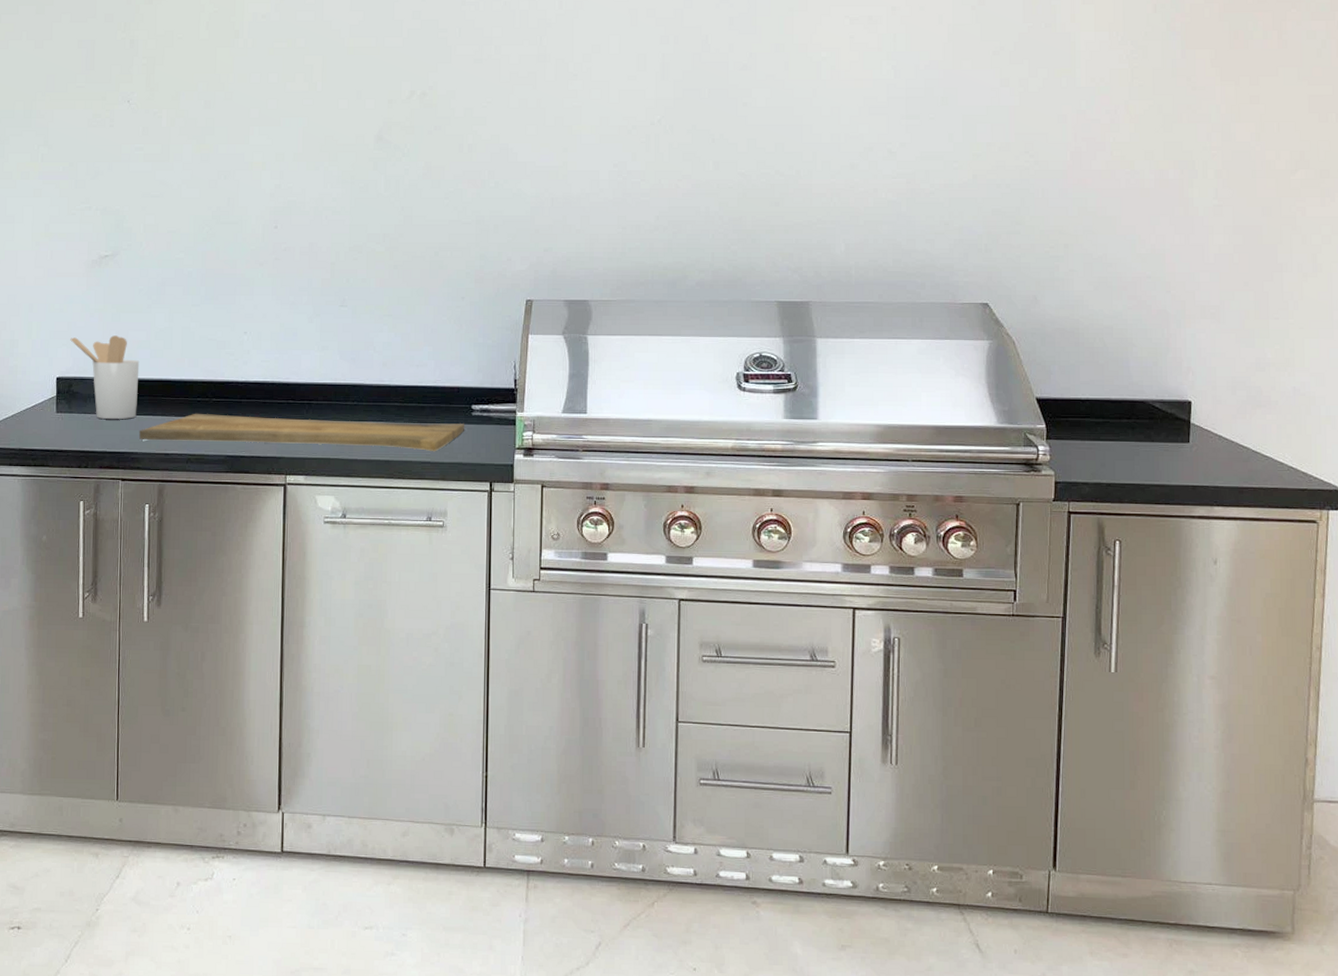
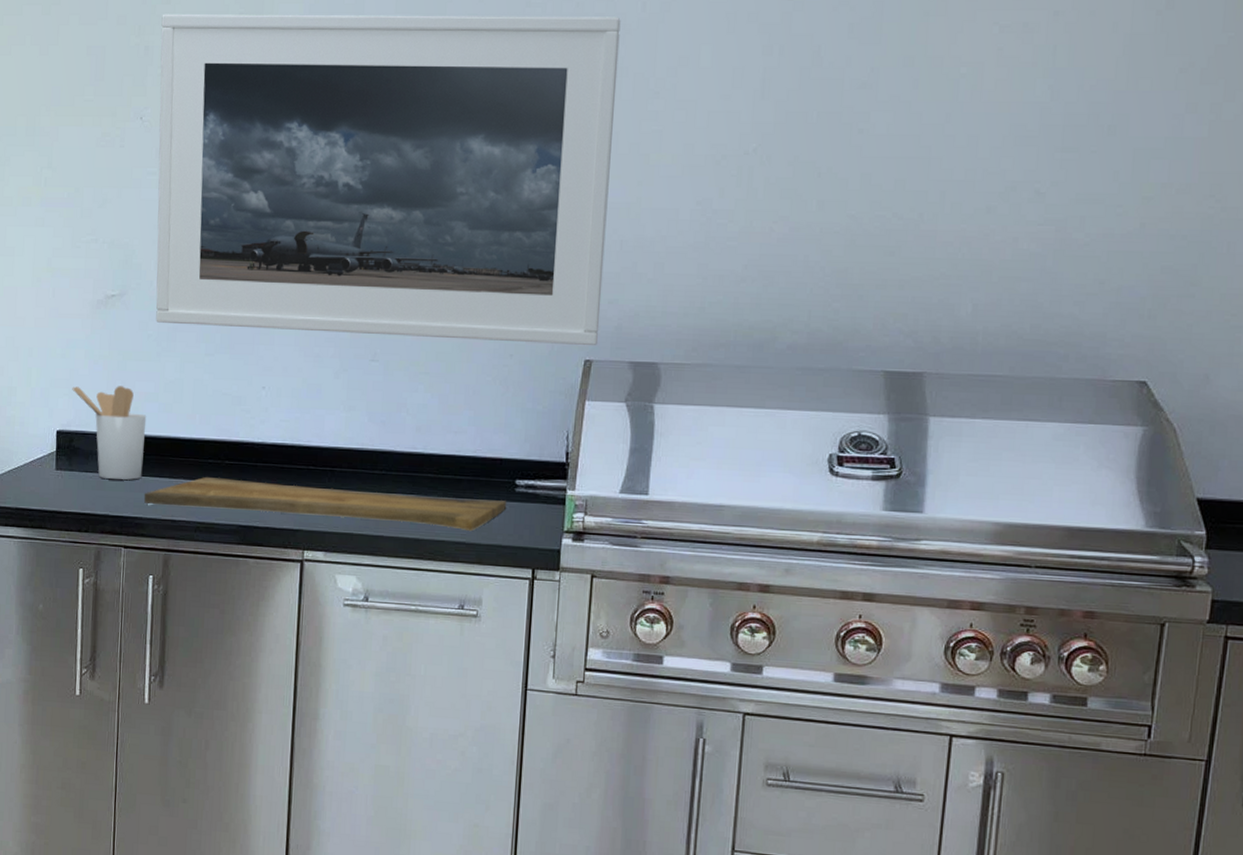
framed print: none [144,12,542,288] -> present [156,13,621,346]

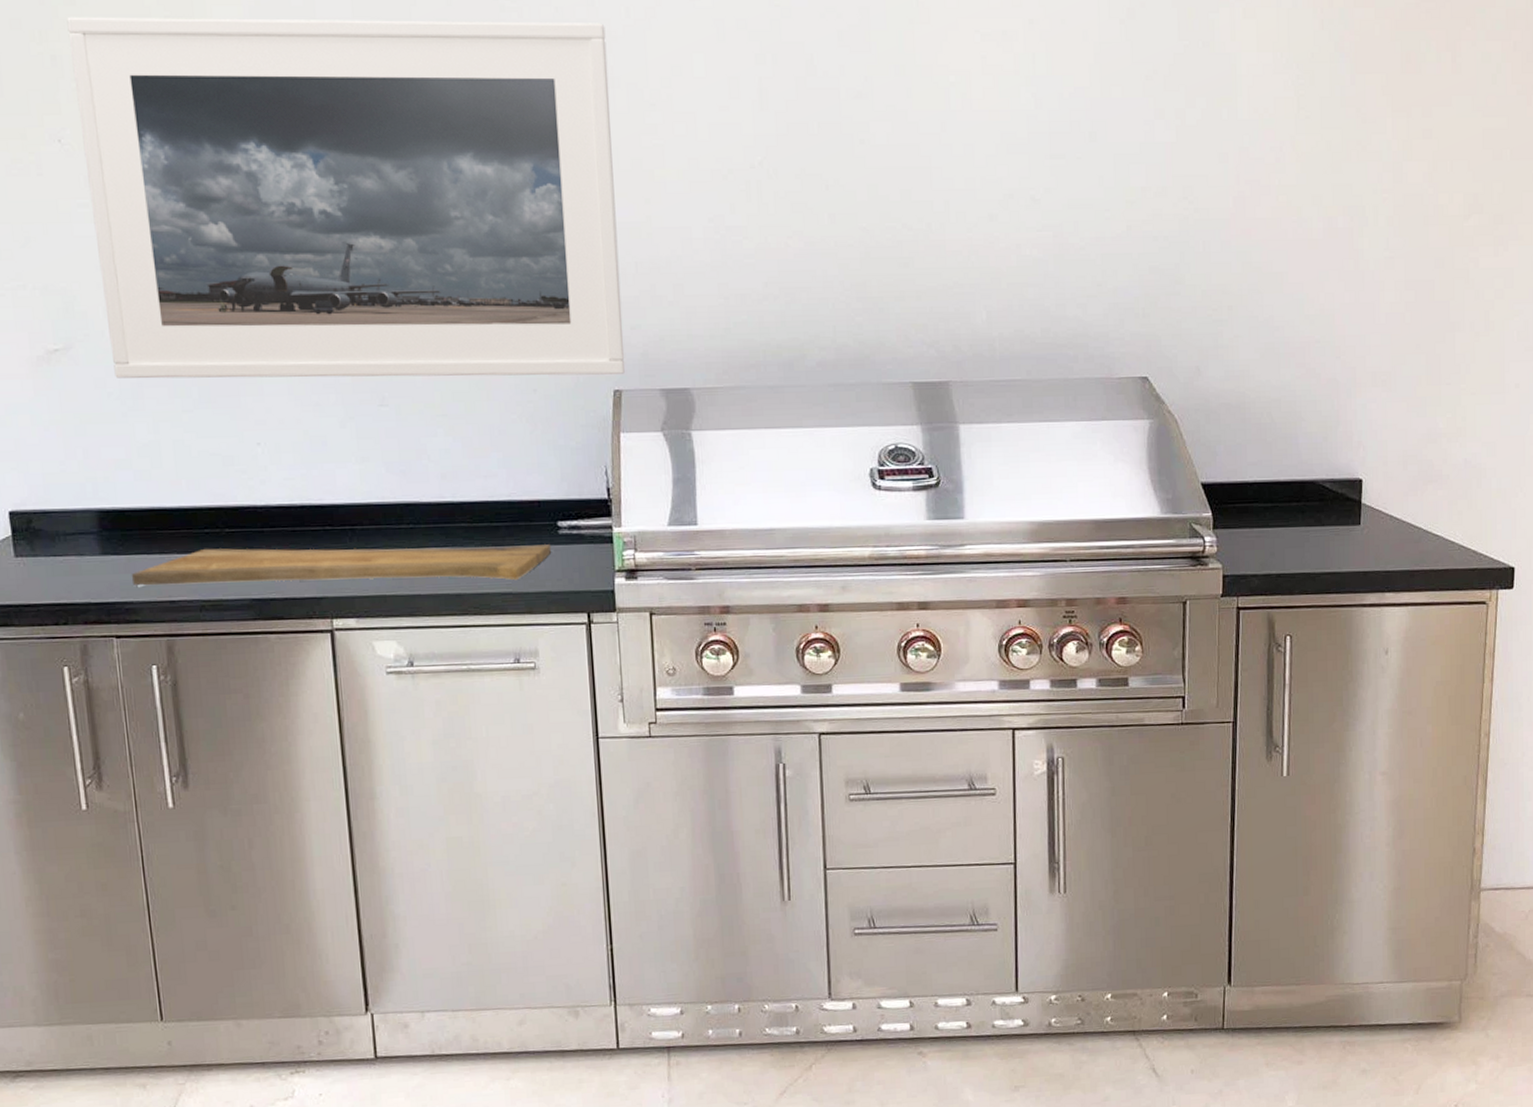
utensil holder: present [72,386,147,480] -> none [20,454,126,562]

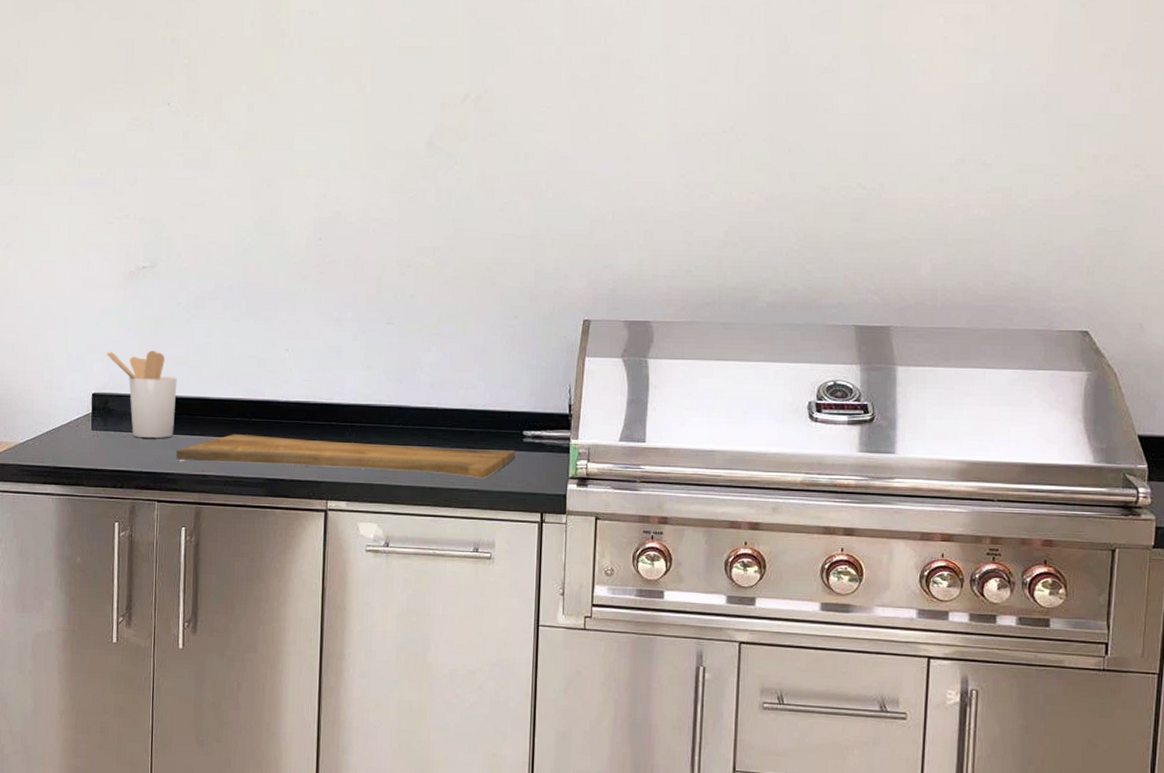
utensil holder: none [20,454,126,562] -> present [106,351,177,438]
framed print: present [67,16,625,379] -> none [184,9,607,307]

